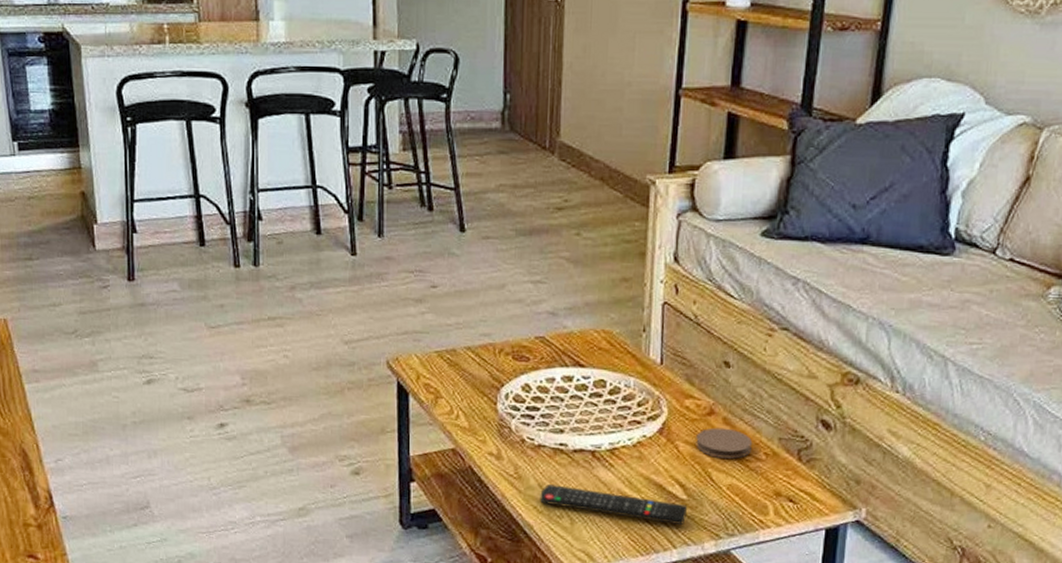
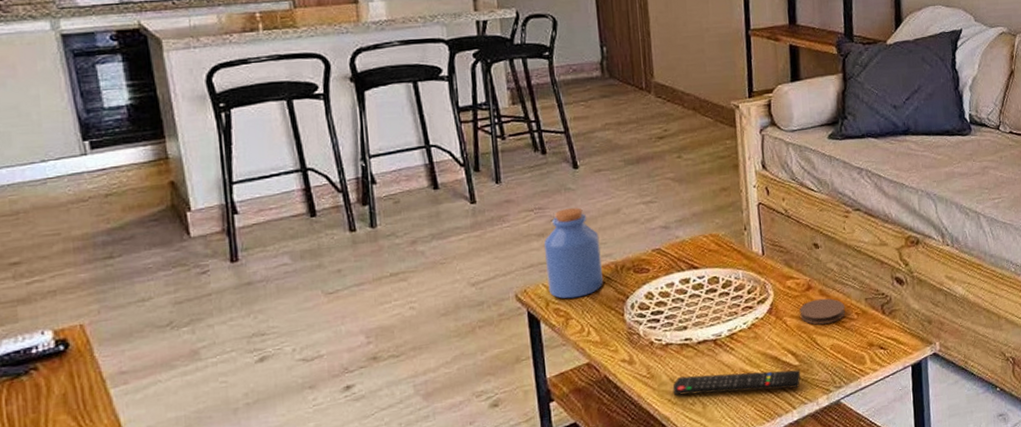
jar: none [420,276,480,376] -> present [543,208,603,299]

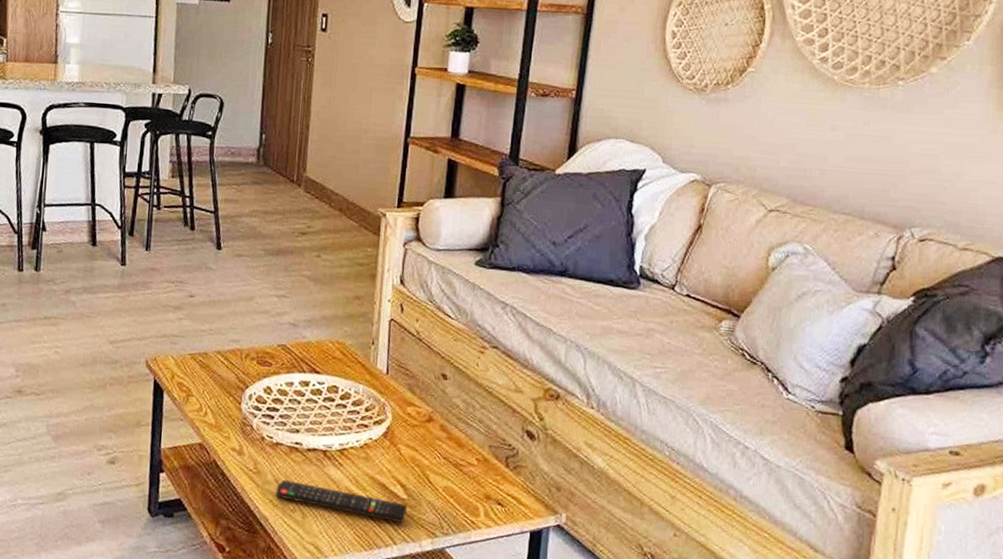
jar: present [543,208,603,299] -> none [176,287,230,377]
coaster: present [799,298,845,325] -> none [416,433,465,463]

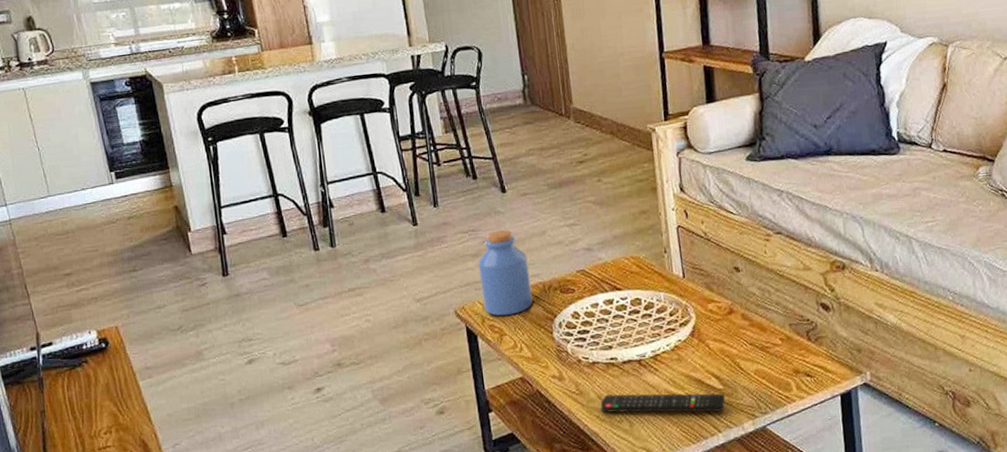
jar: none [176,287,230,377] -> present [477,230,532,316]

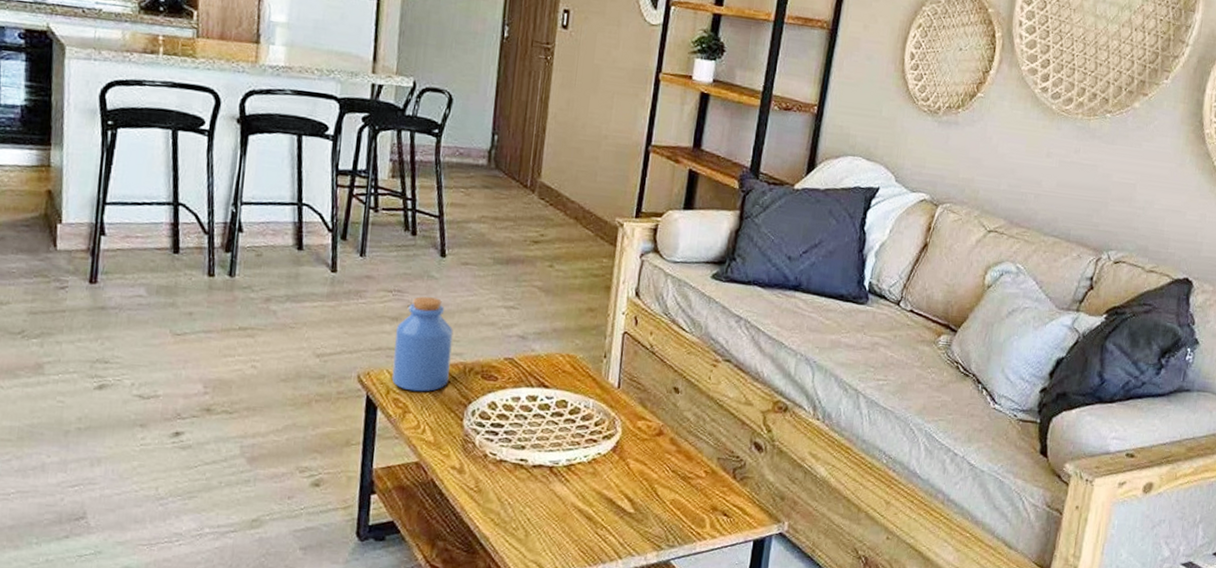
remote control: present [600,393,726,413] -> none [497,498,635,537]

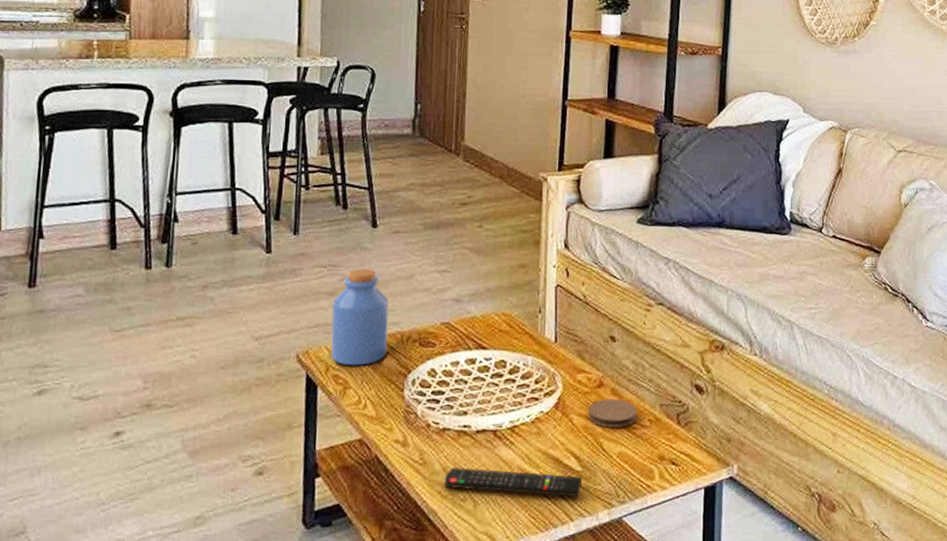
remote control: none [497,498,635,537] -> present [444,467,583,497]
coaster: none [645,447,694,476] -> present [588,399,637,428]

